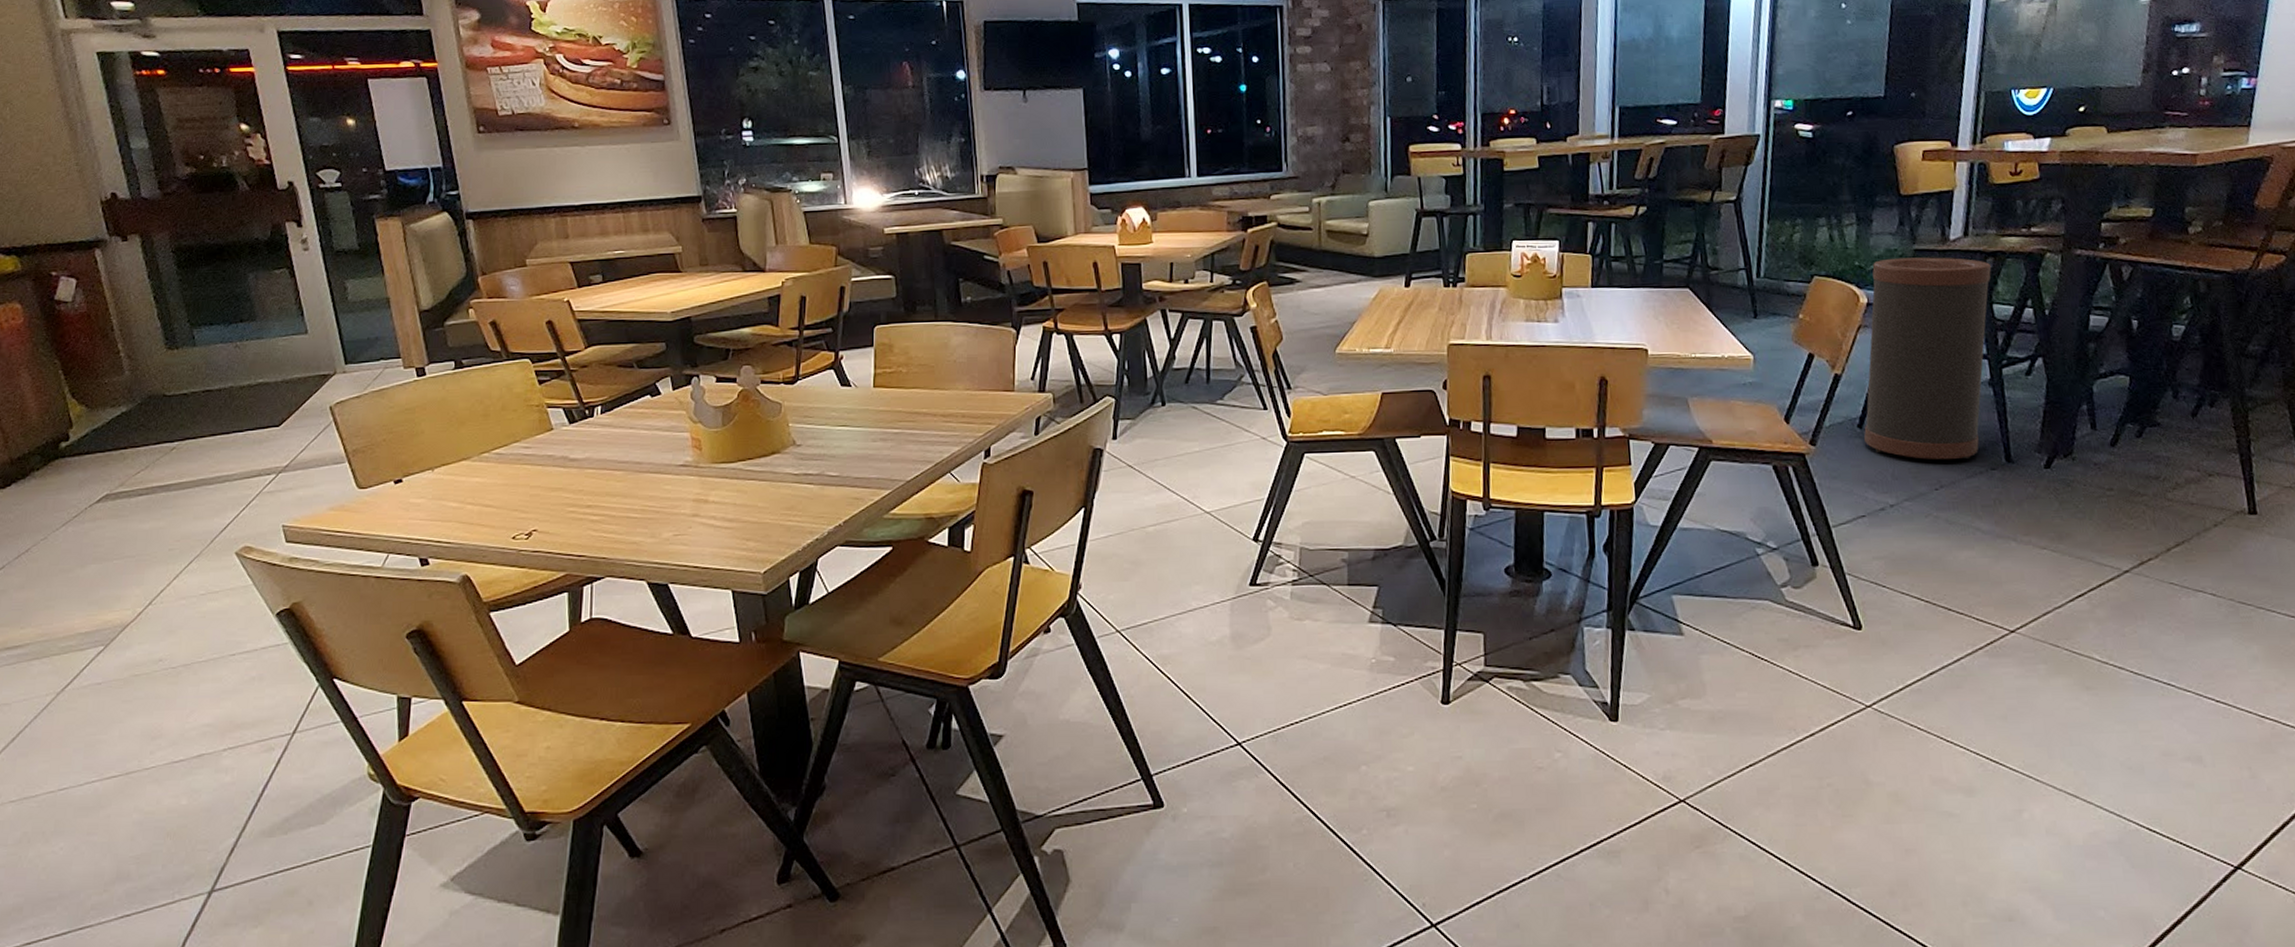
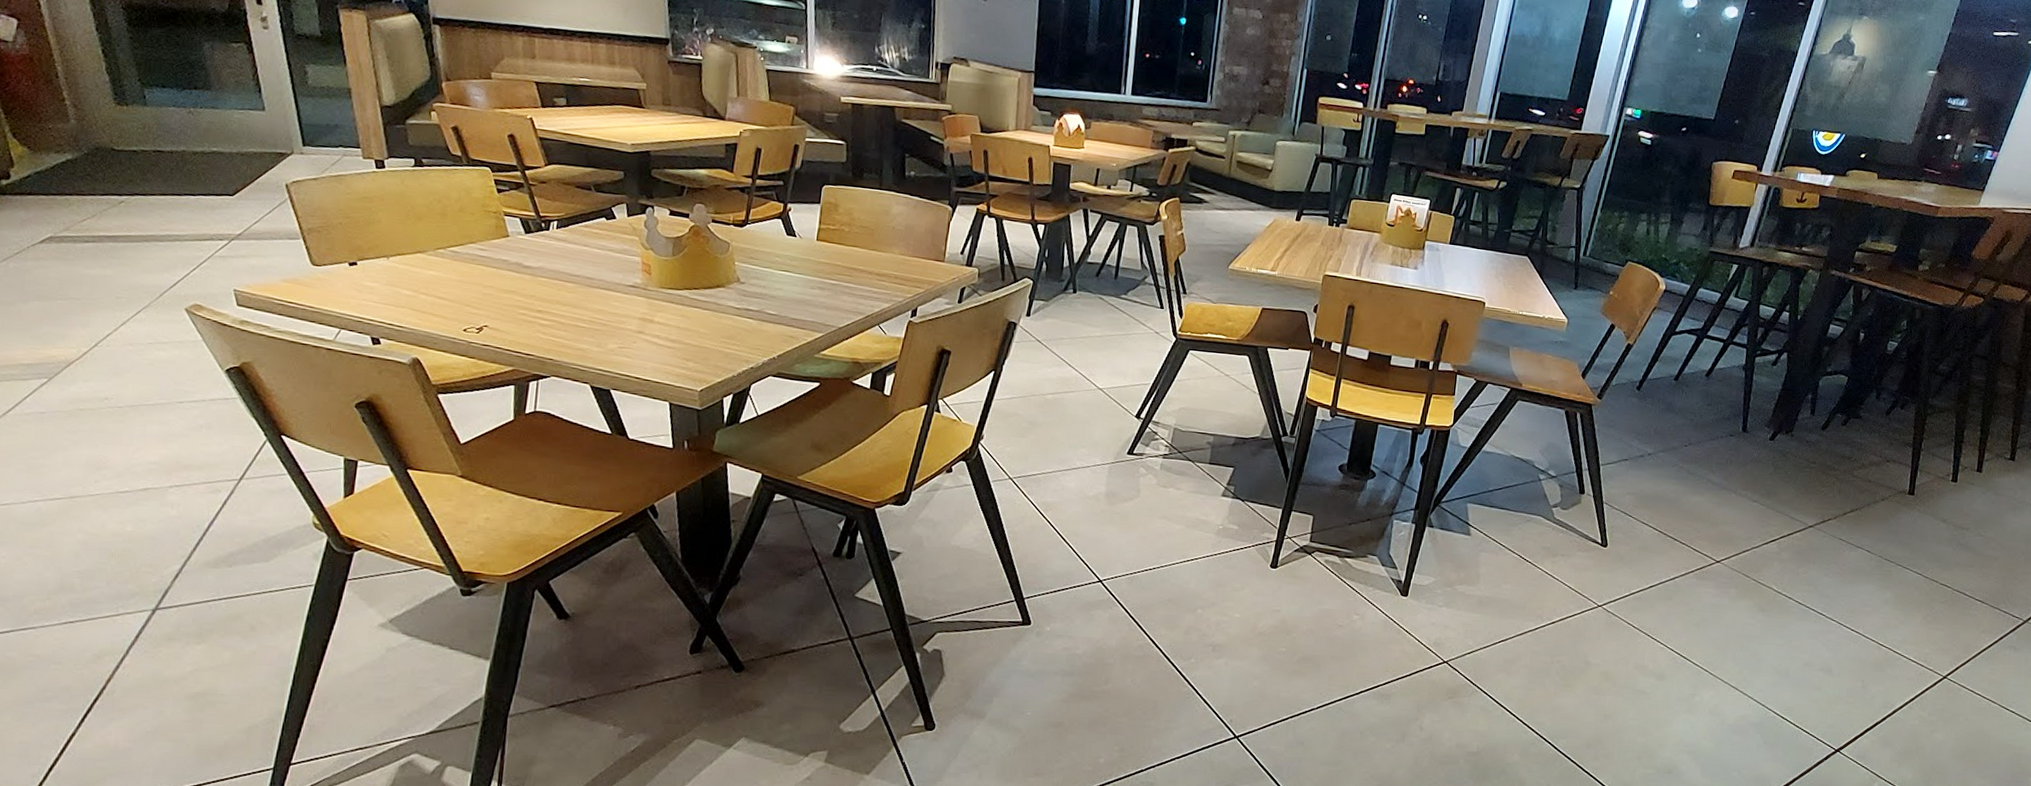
trash can: present [1863,257,1992,460] -> none [1639,255,1766,426]

